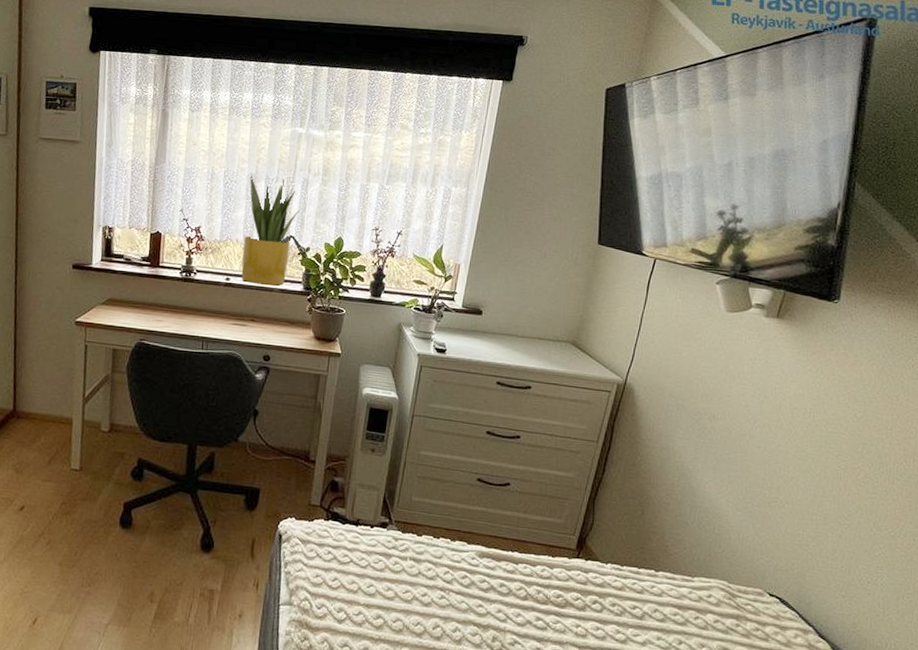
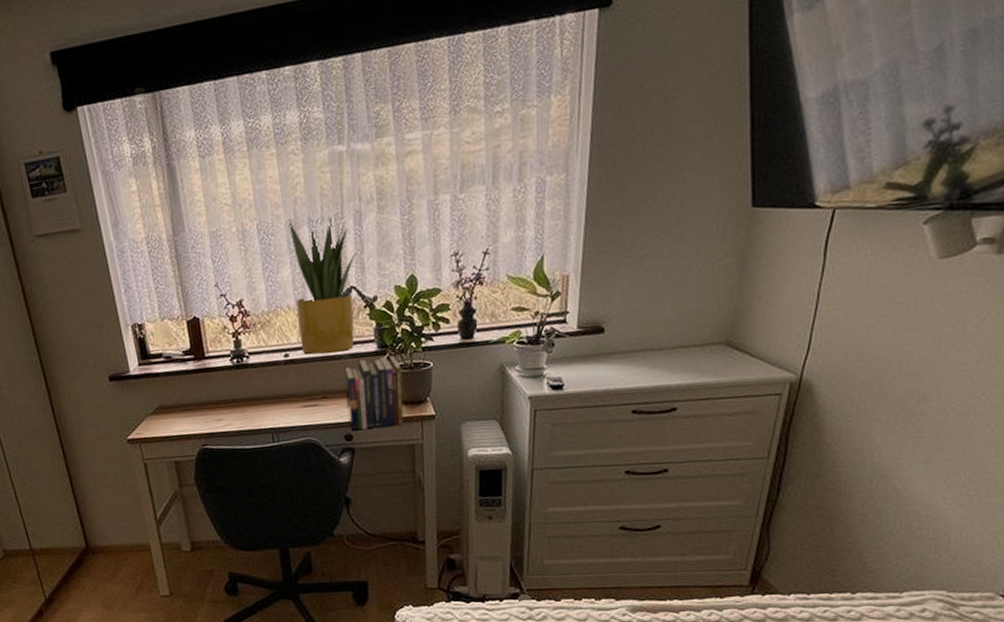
books: none [268,295,320,357] -> present [344,355,403,431]

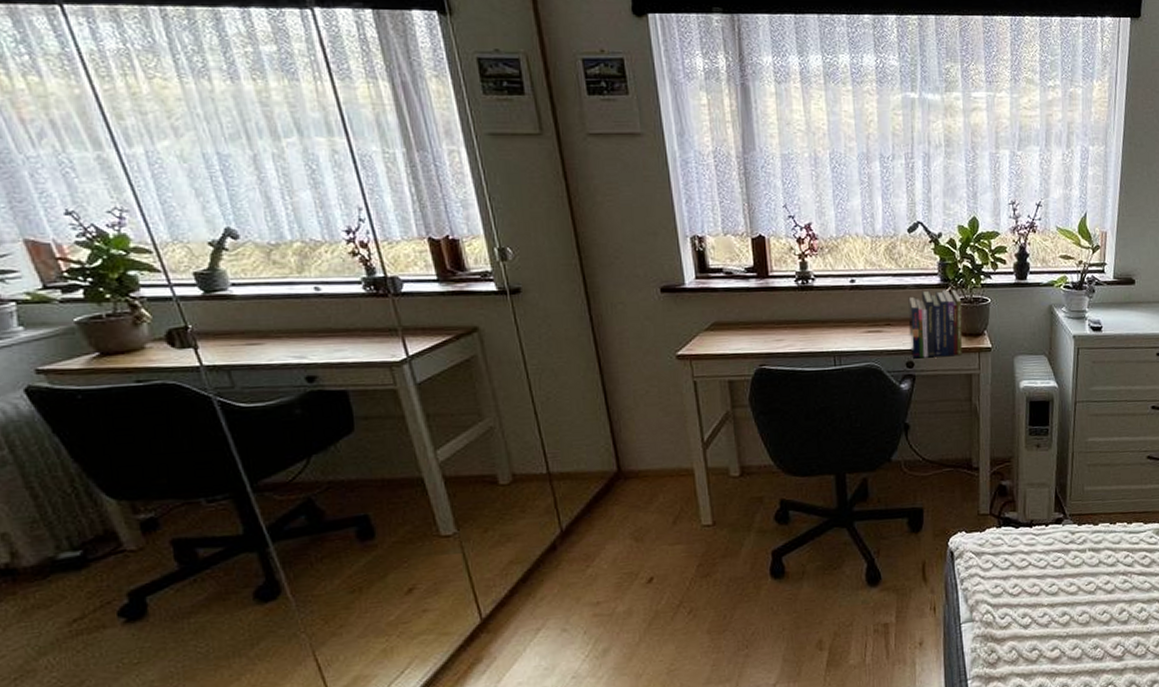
planter: present [288,215,358,355] -> none [861,153,926,283]

